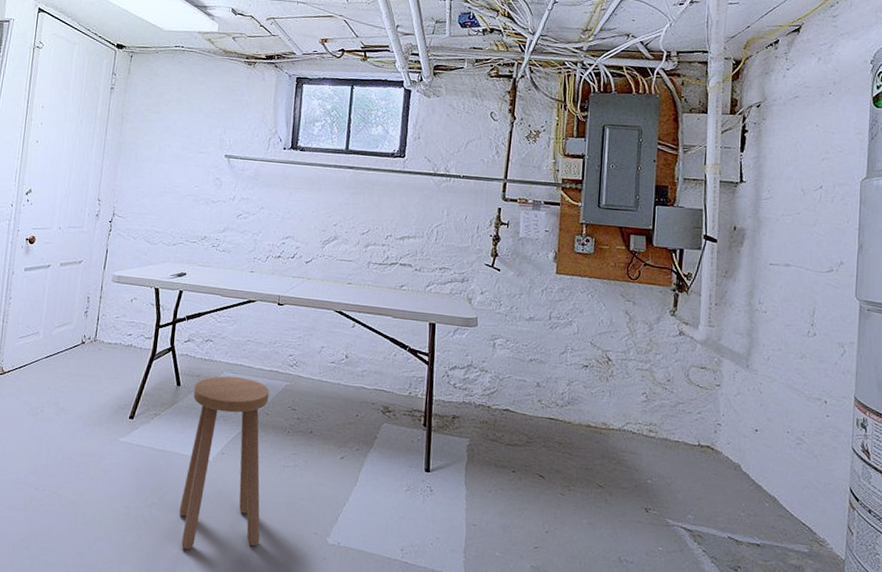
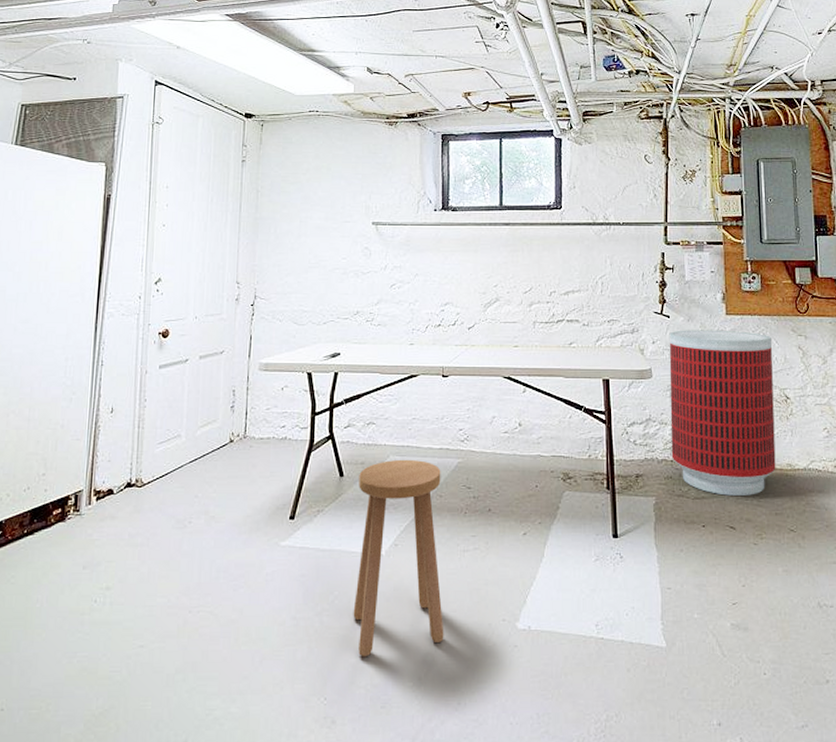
trash can: none [488,284,599,449] -> present [669,330,776,496]

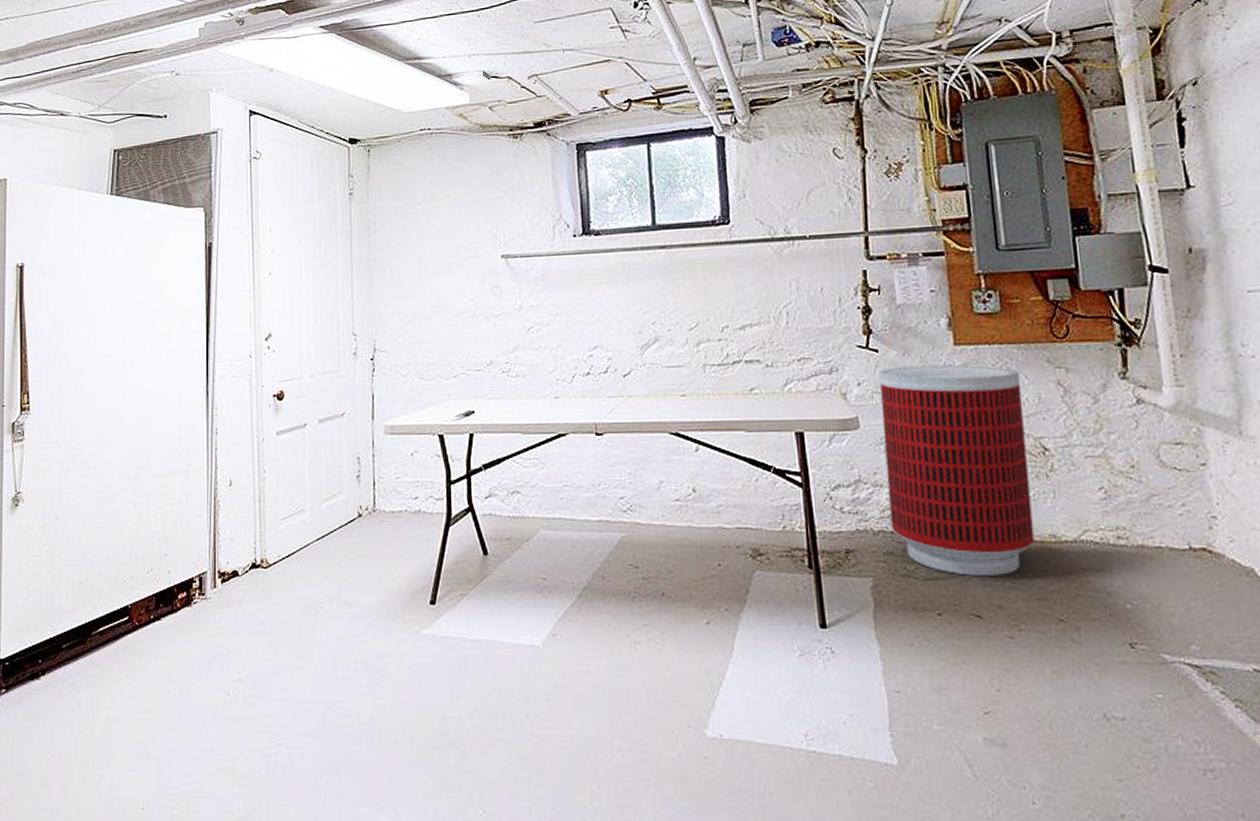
stool: present [353,459,444,657] -> none [505,533,618,765]

